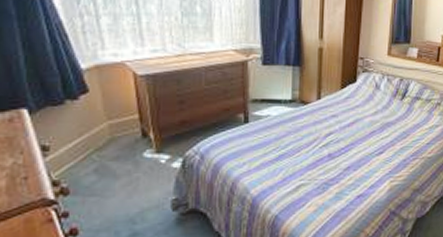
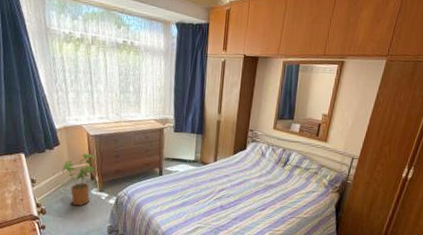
house plant: none [93,101,150,177] -> present [61,153,96,206]

